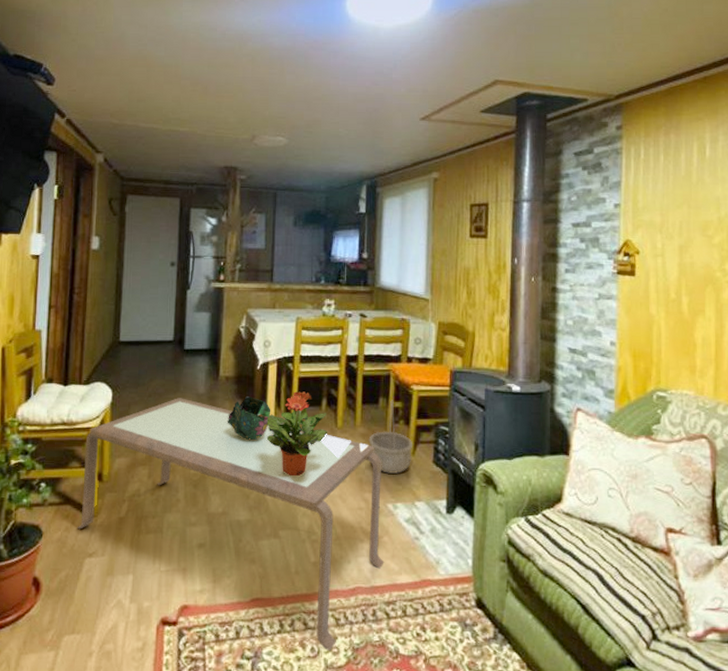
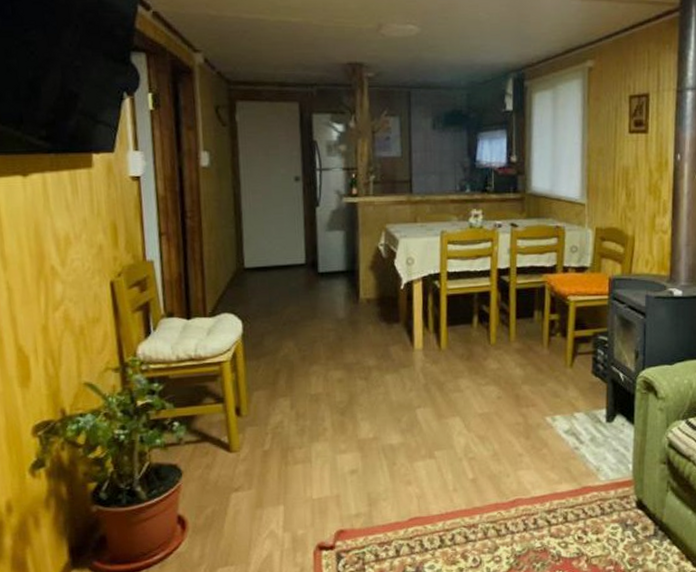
coffee table: present [77,398,384,652] -> none [218,324,544,561]
decorative bowl: present [227,396,271,440] -> none [371,318,419,363]
potted plant: present [266,391,328,477] -> none [414,309,481,397]
basket: present [368,400,413,474] -> none [524,312,571,387]

